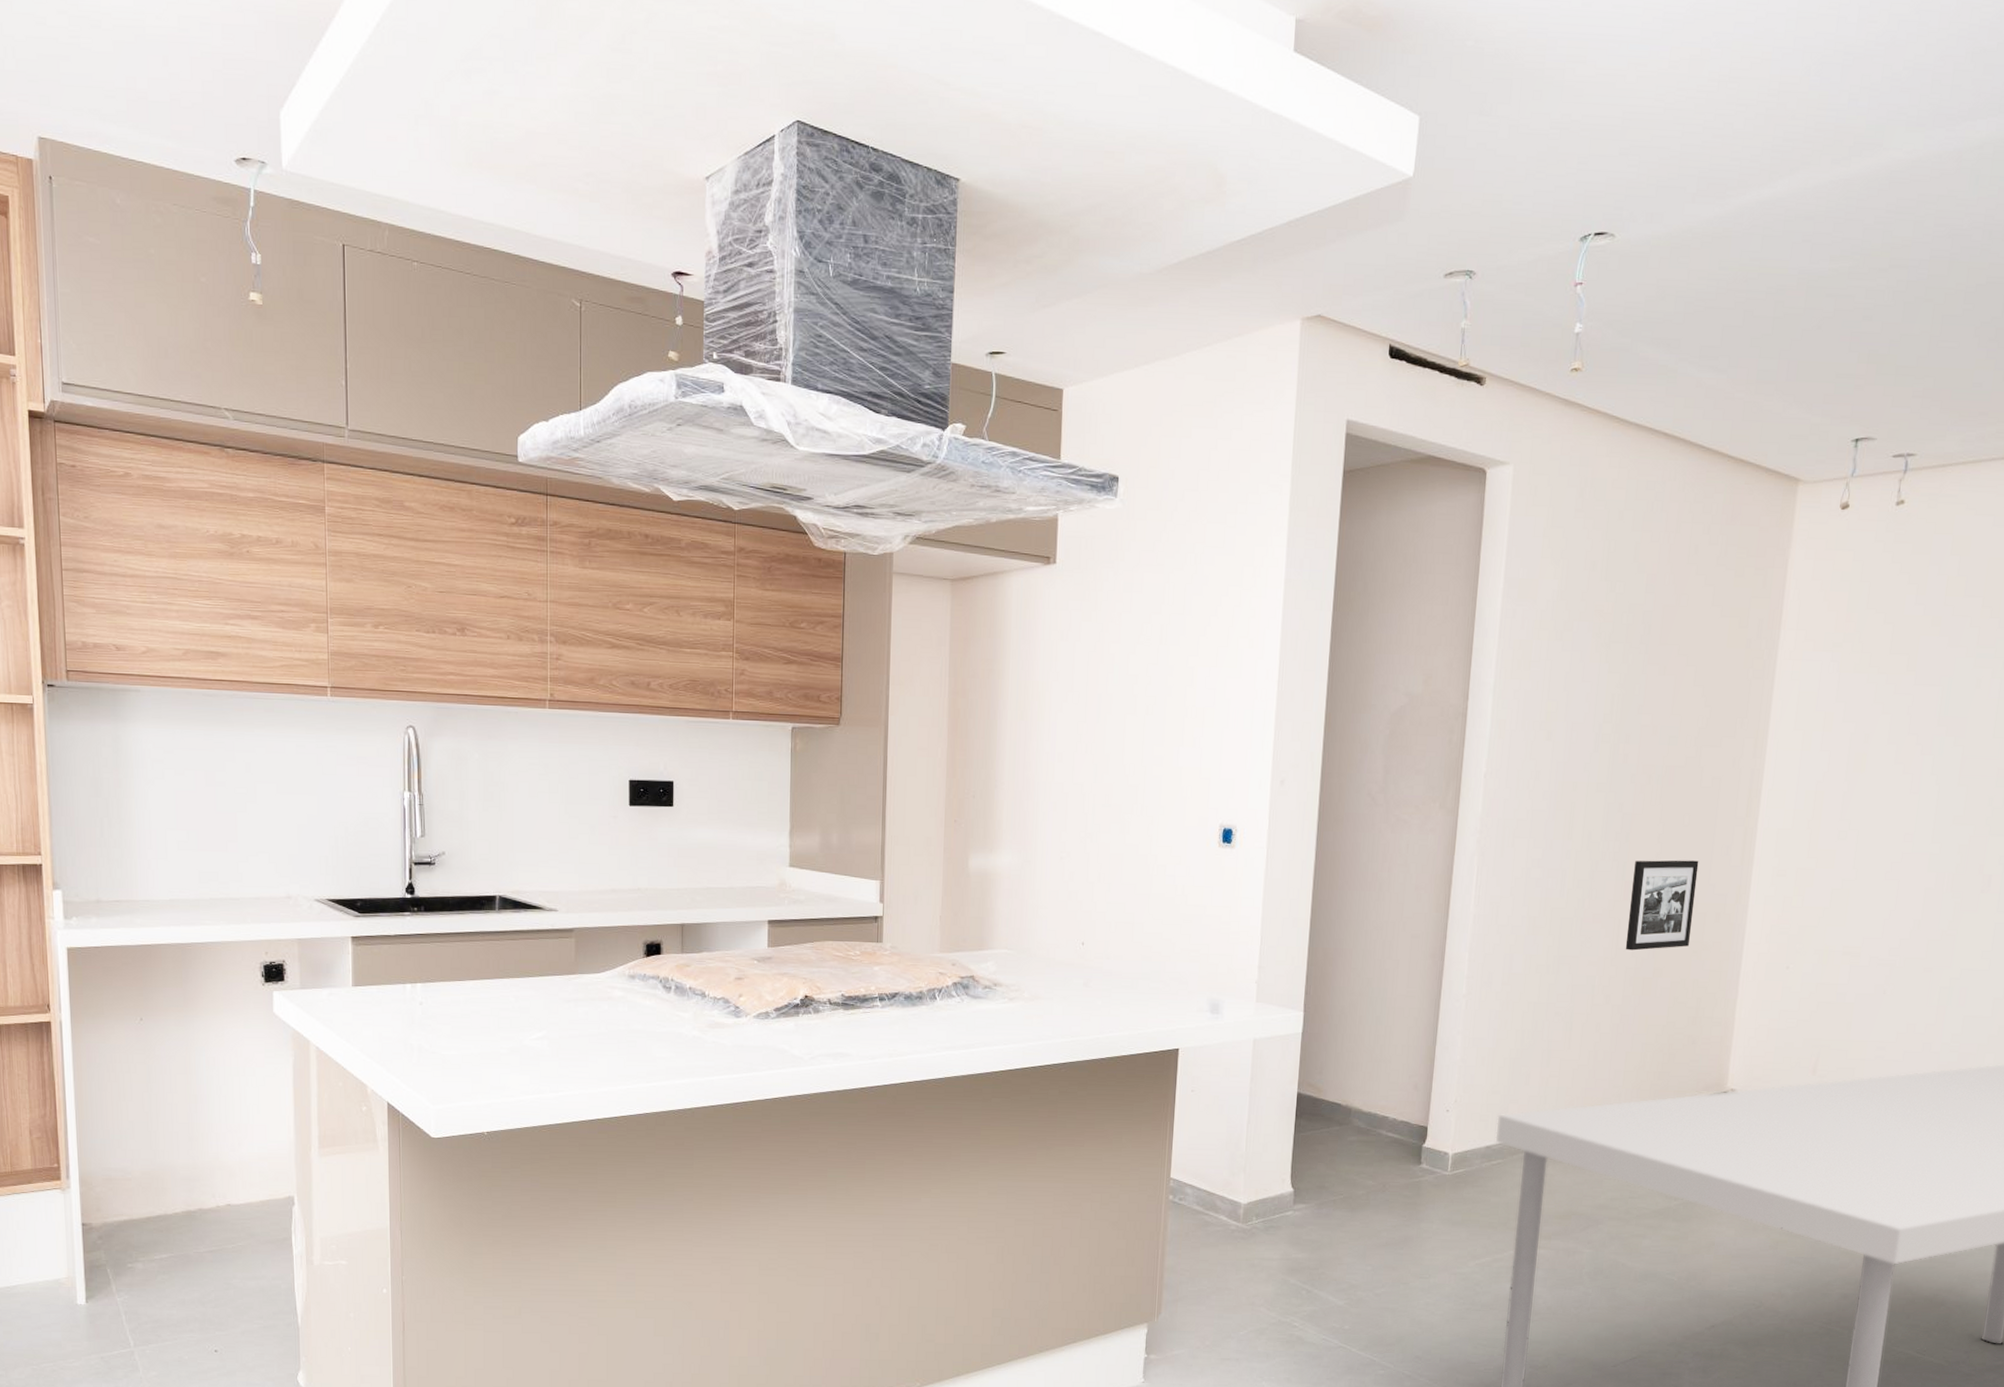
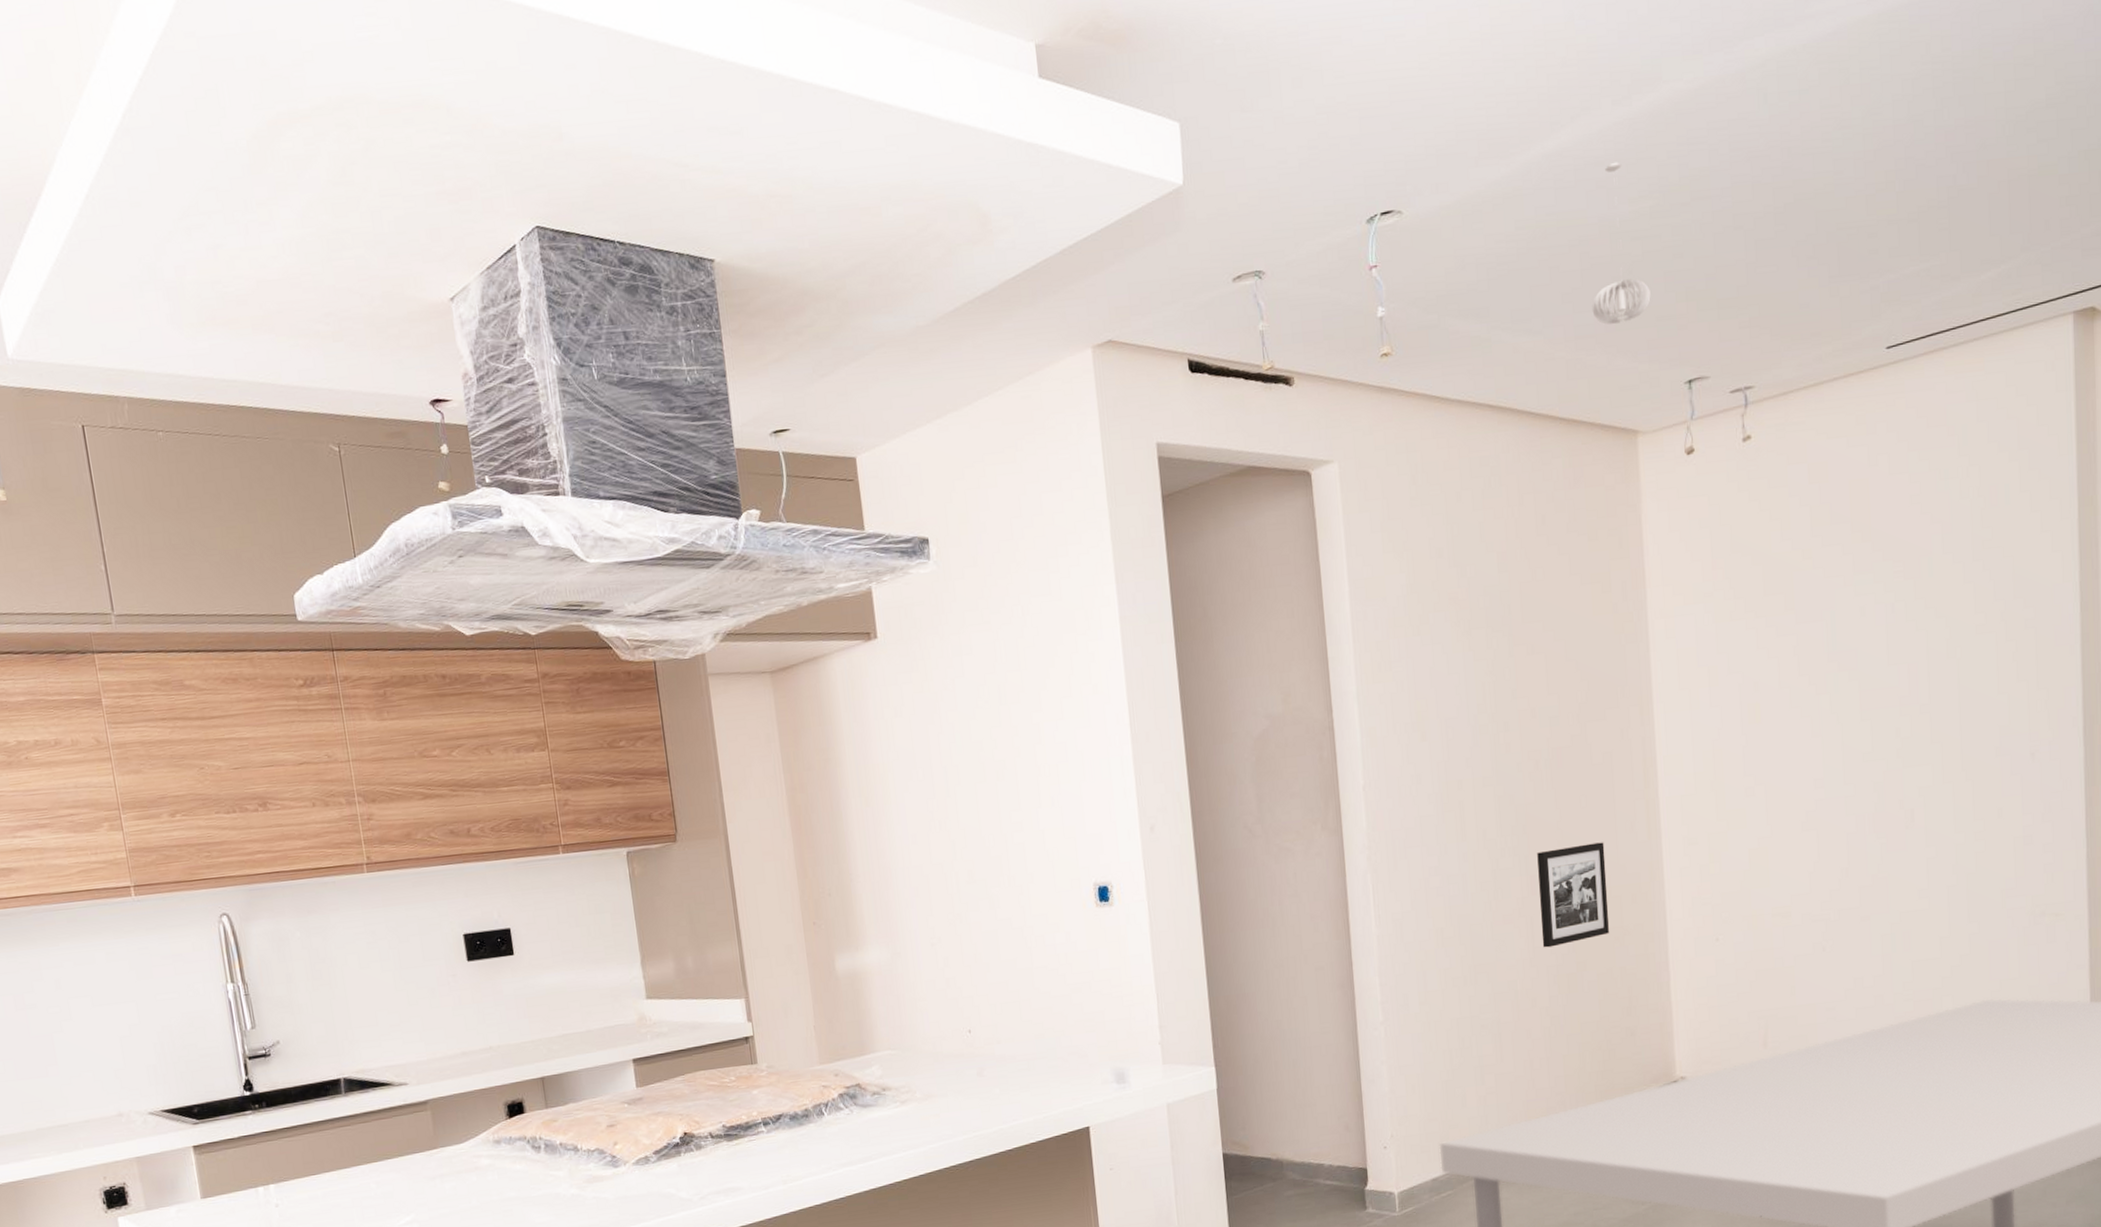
pendant light: none [1777,219,1835,374] -> present [1592,161,1651,325]

